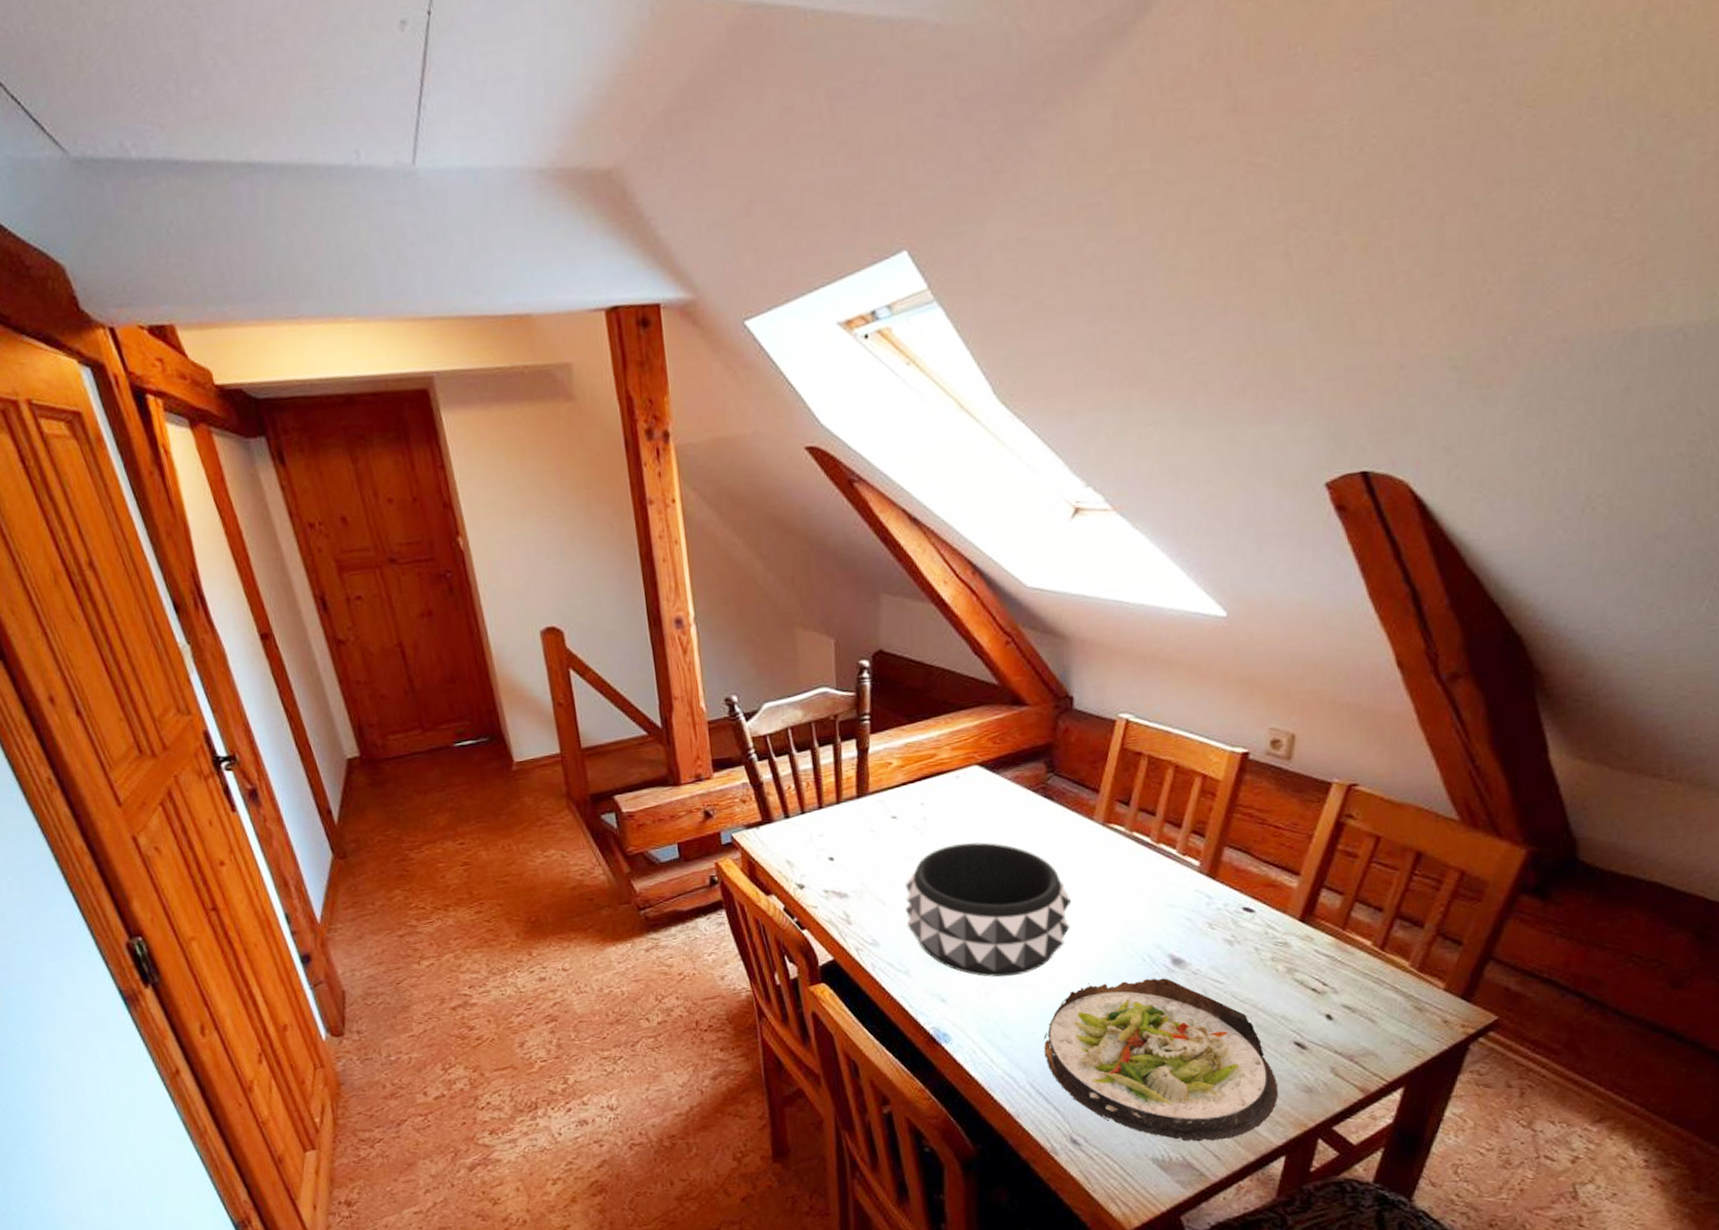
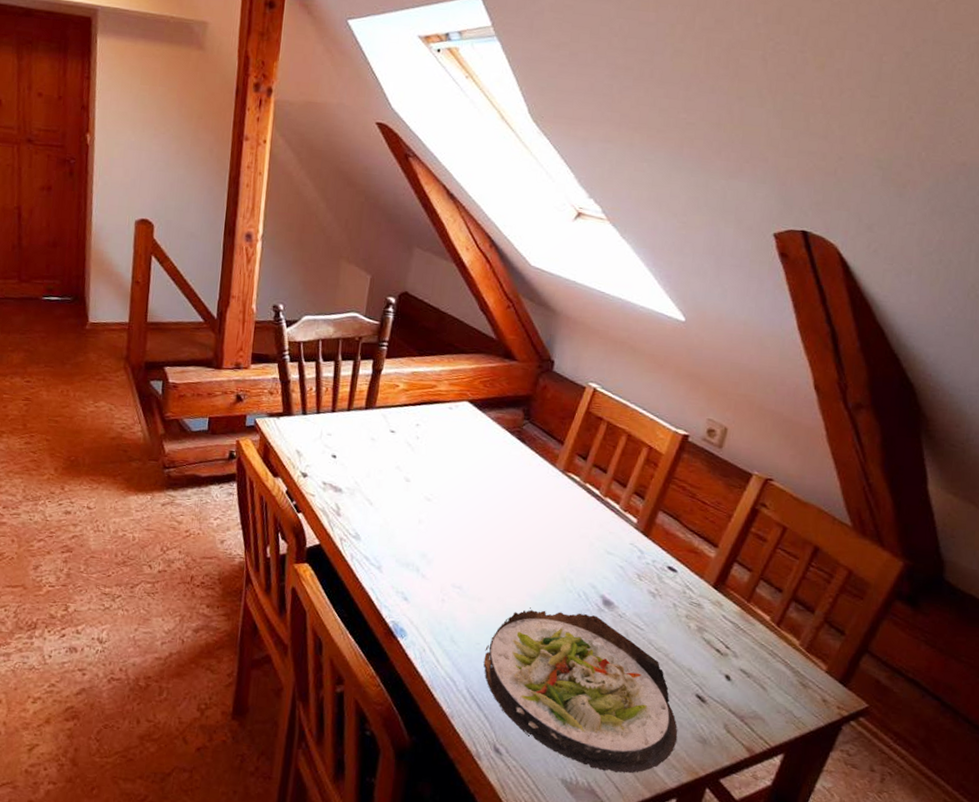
decorative bowl: present [905,842,1072,977] -> none [387,464,528,589]

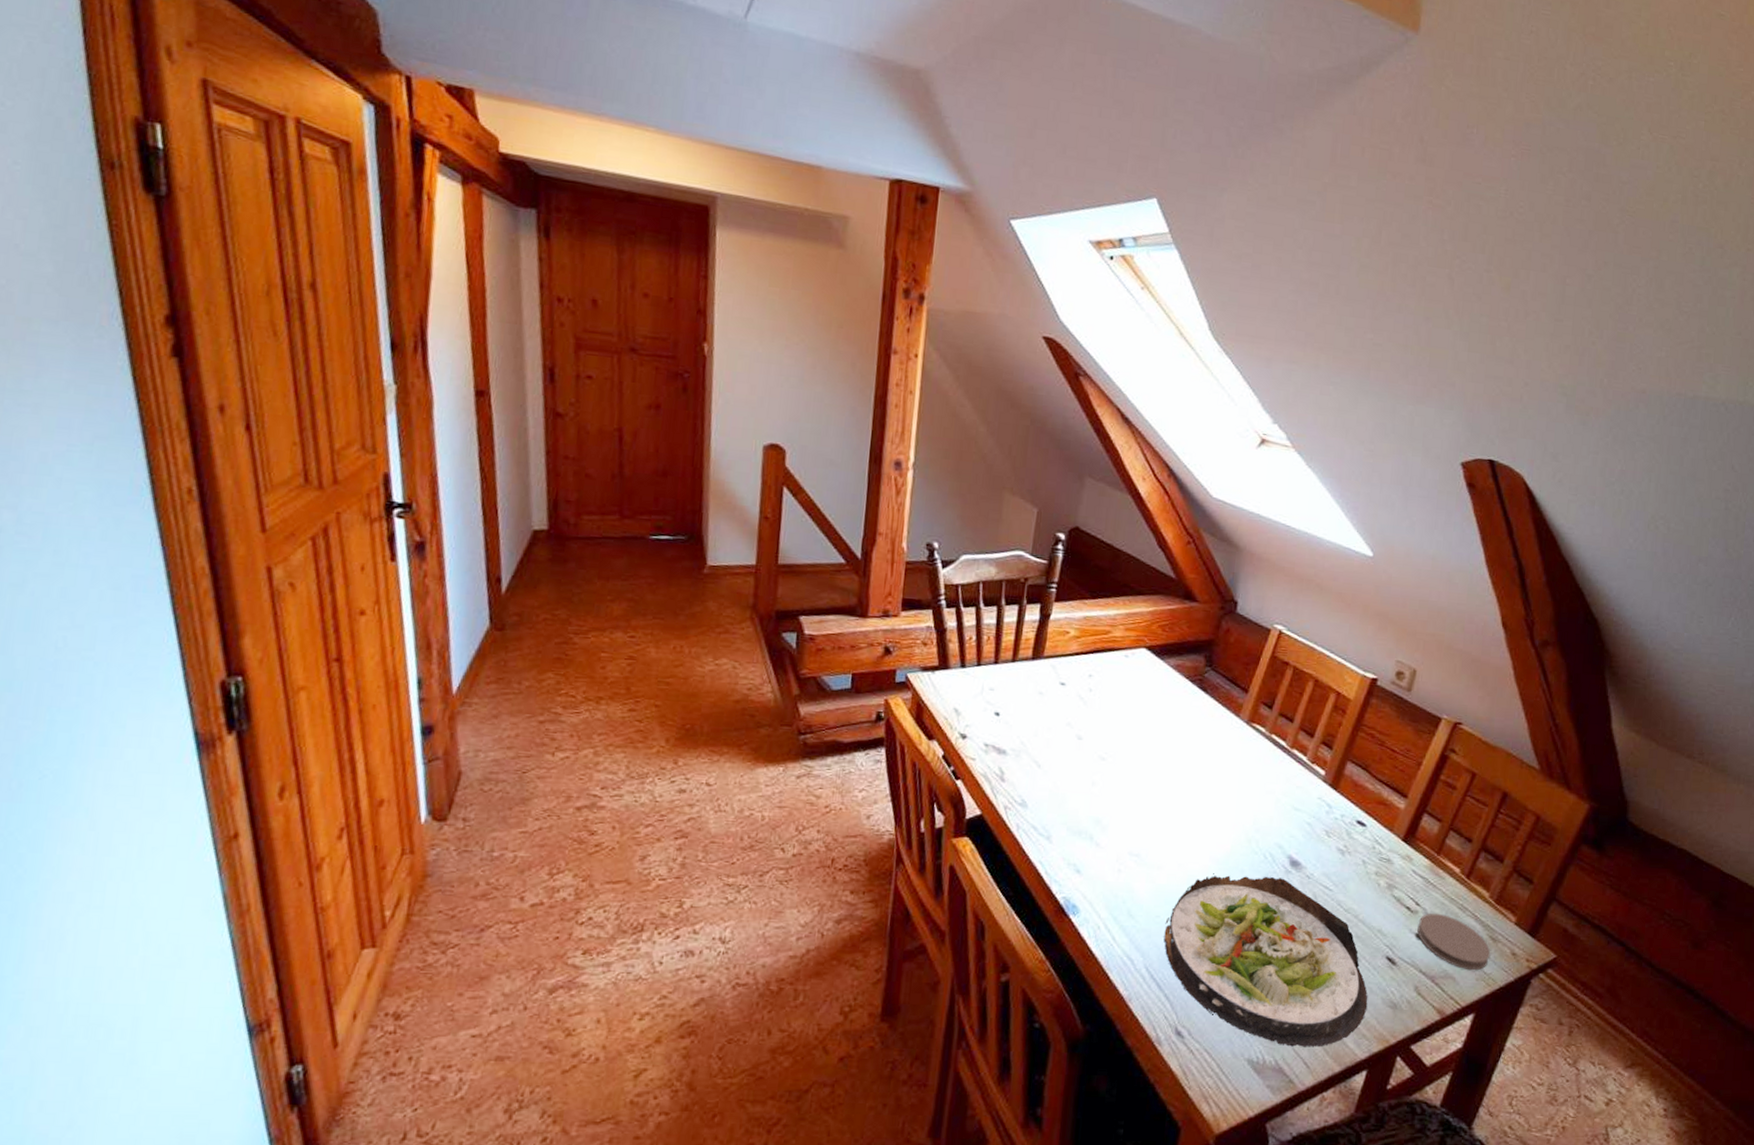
coaster: none [727,656,801,714] -> present [1417,912,1491,971]

